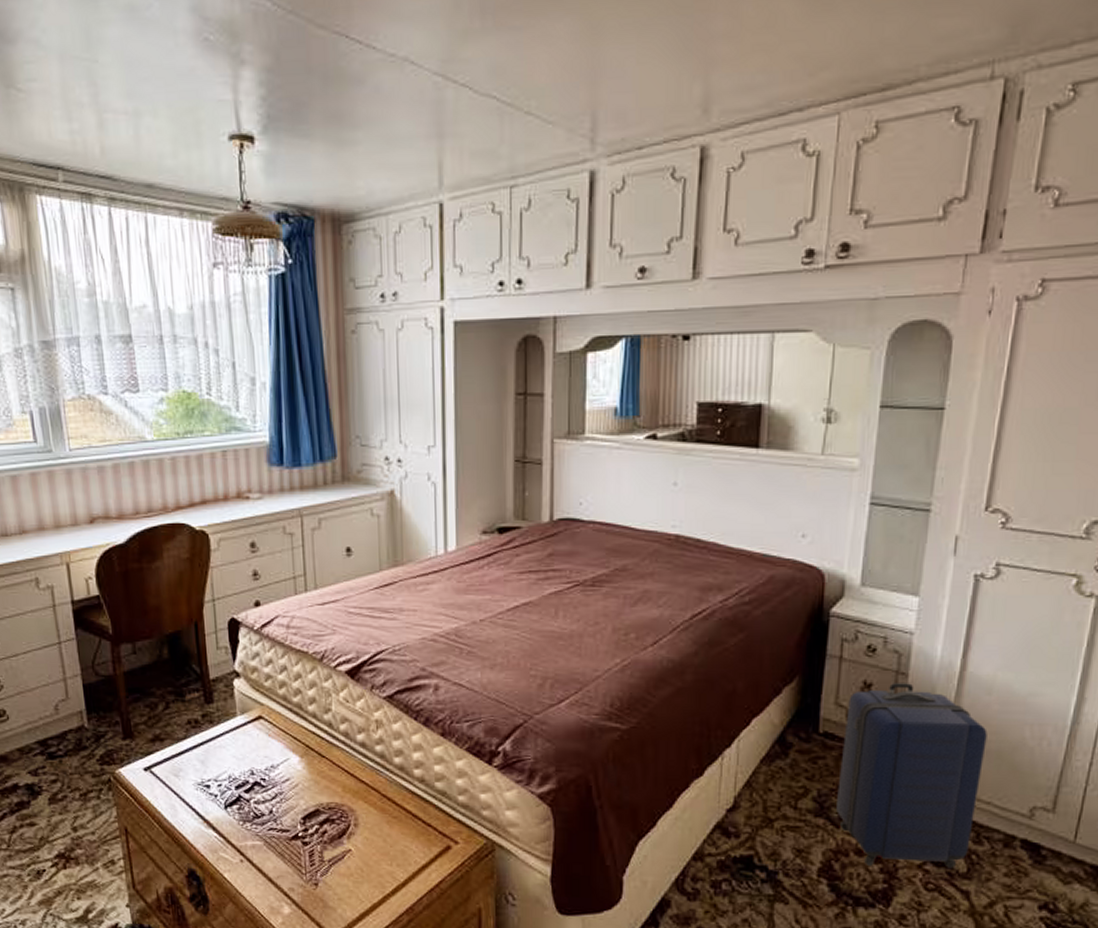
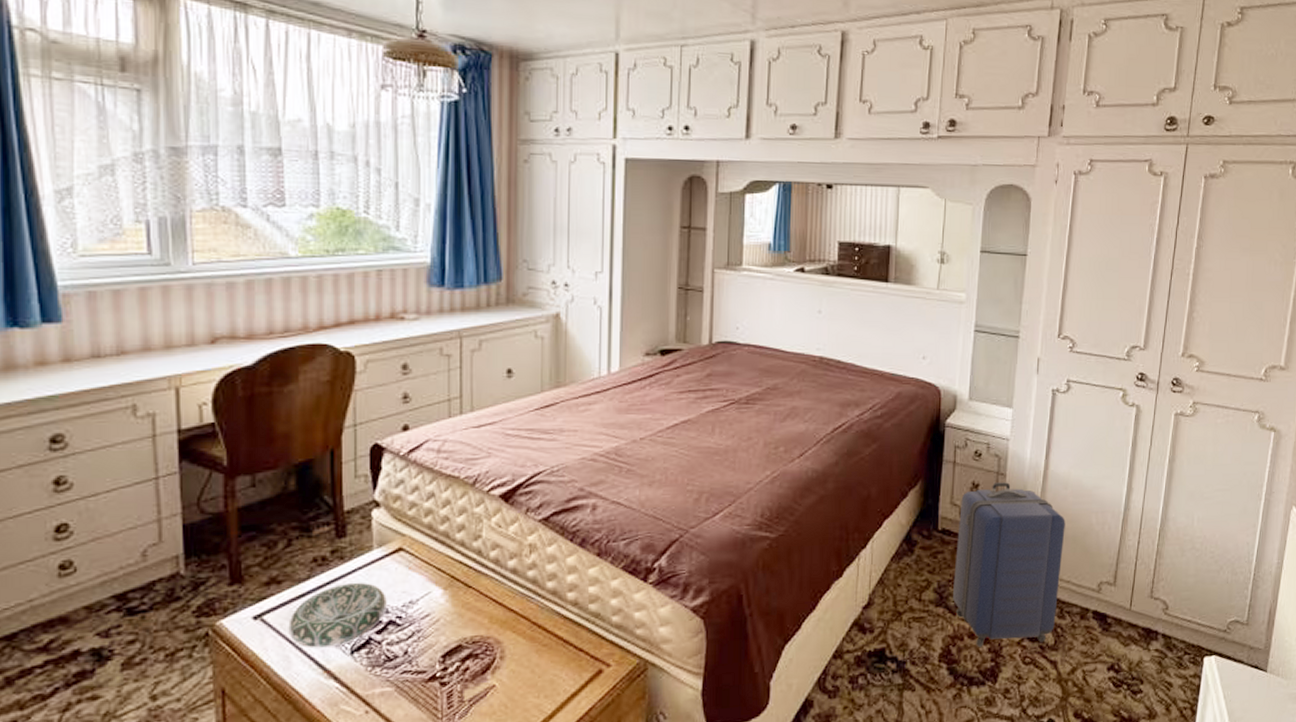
decorative bowl: none [172,744,252,801] -> present [288,582,387,649]

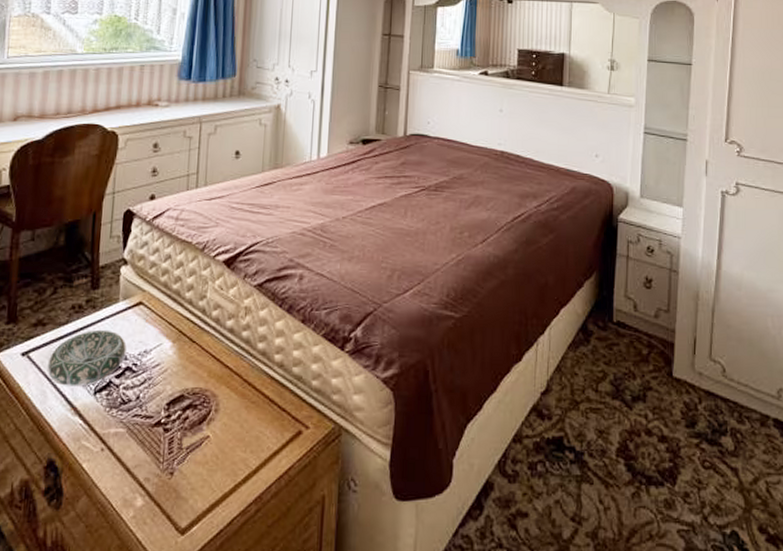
suitcase: present [953,482,1065,647] -> none [629,279,741,446]

